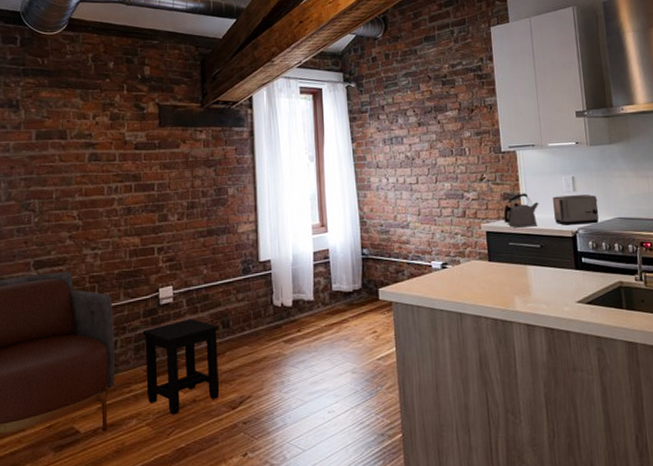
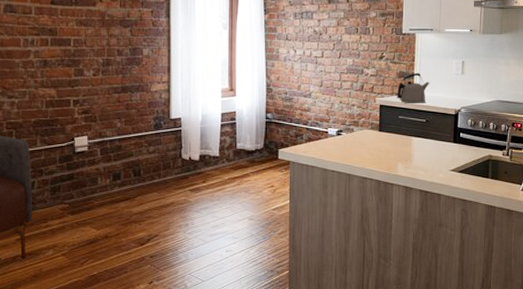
side table: present [142,318,220,415] -> none [58,166,130,248]
toaster: present [553,195,600,225] -> none [442,78,482,104]

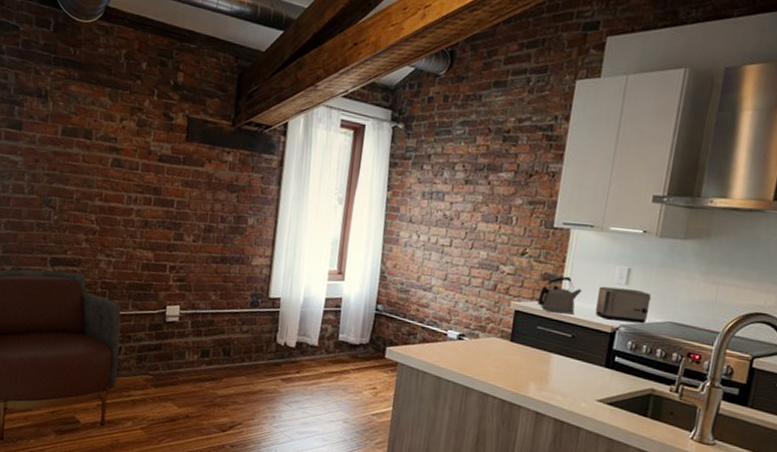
toaster: none [442,78,482,104] -> present [595,286,652,324]

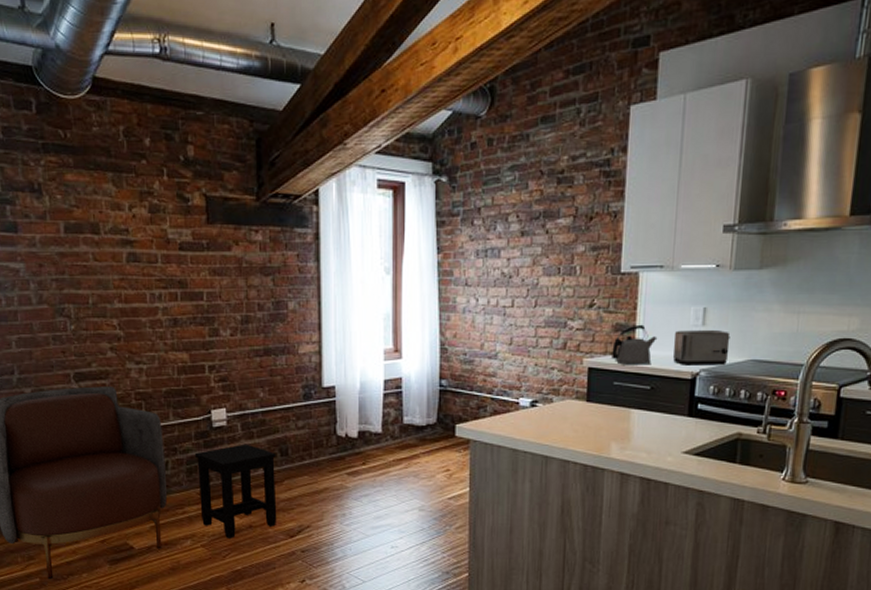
side table: none [144,340,219,425] -> present [194,443,277,539]

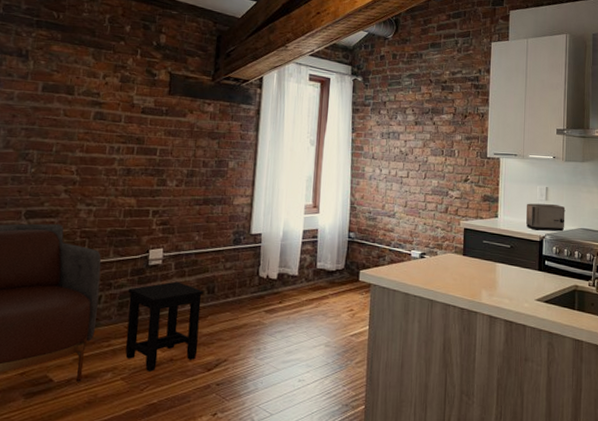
kettle: present [612,324,658,365] -> none [481,197,515,229]

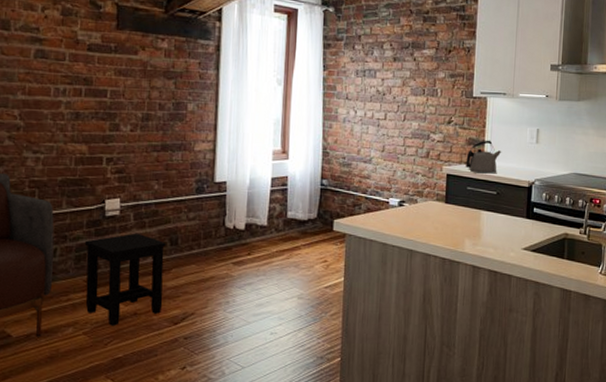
kettle: none [481,197,515,229] -> present [466,140,502,174]
toaster: present [526,203,566,232] -> none [514,146,558,177]

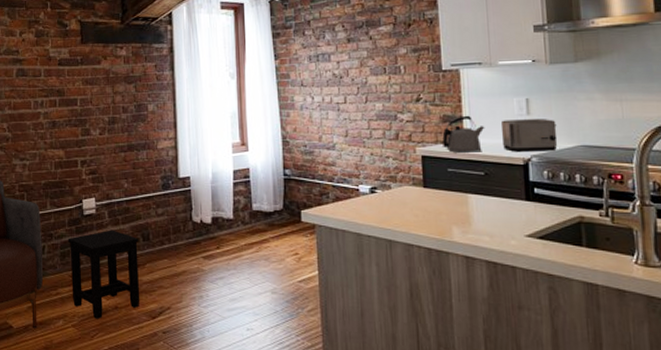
toaster: none [514,146,558,177] -> present [501,119,558,152]

